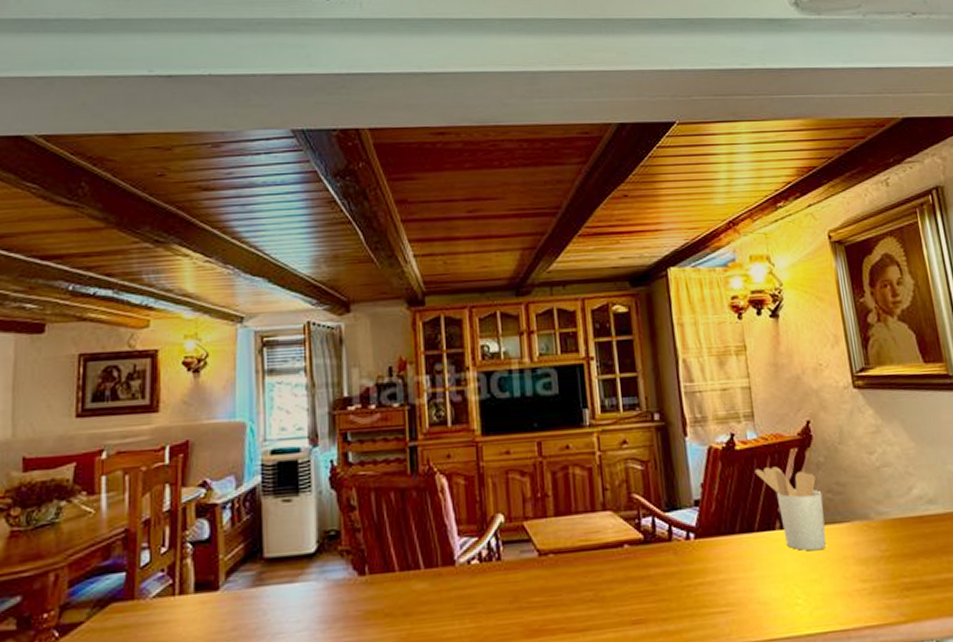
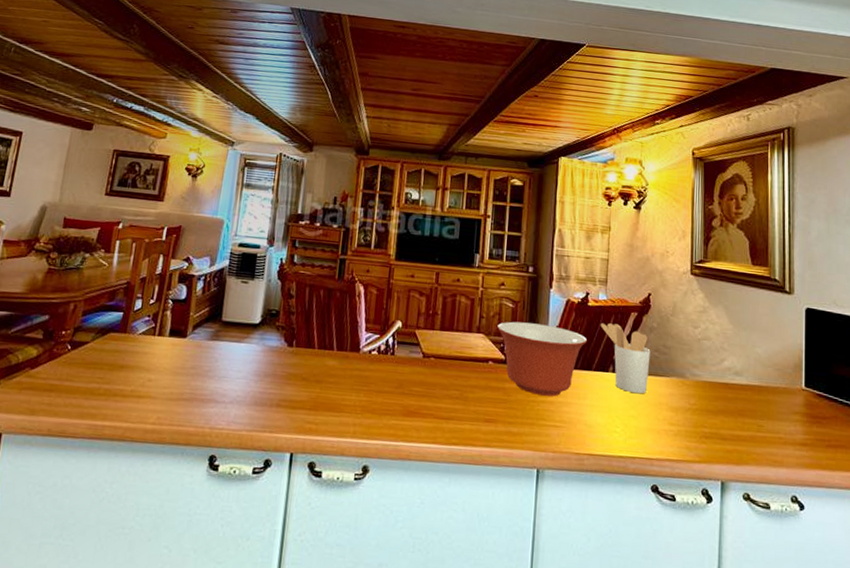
mixing bowl: none [627,483,742,577] -> present [497,321,587,397]

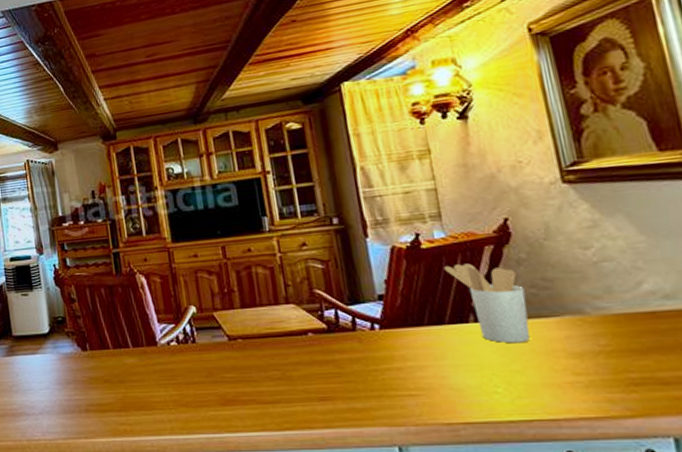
mixing bowl: present [497,321,587,397] -> none [309,280,430,363]

